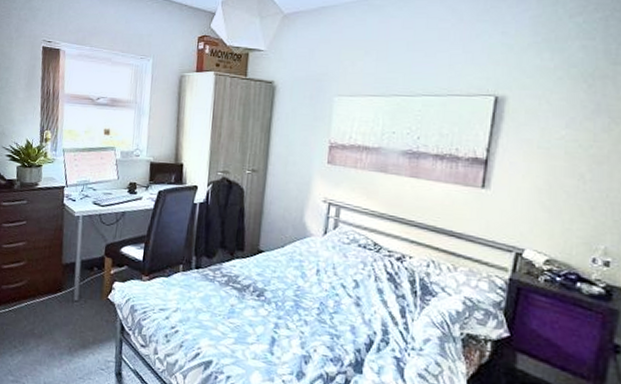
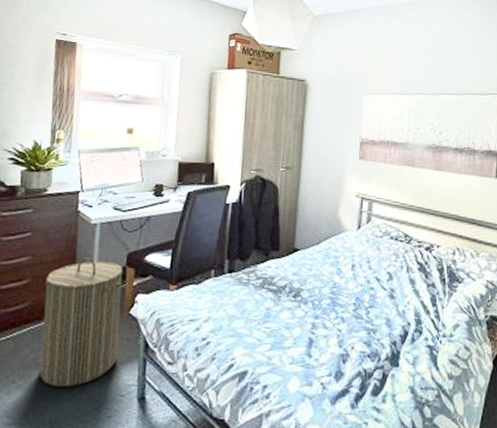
laundry hamper: none [35,245,103,357] -> present [39,256,124,388]

